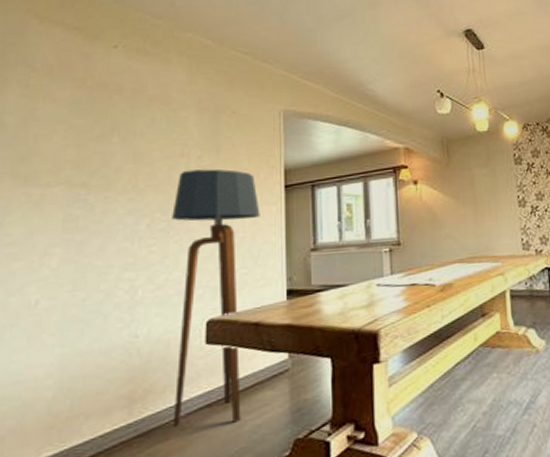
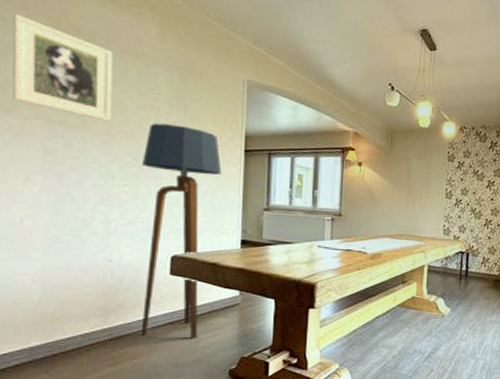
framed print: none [33,80,139,177] -> present [12,14,113,121]

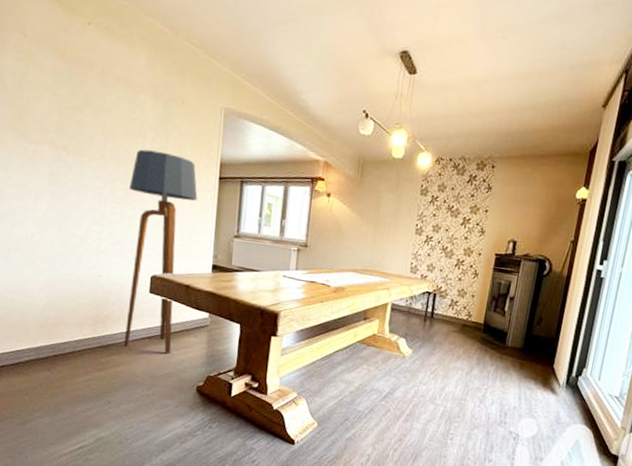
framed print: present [12,14,113,121] -> none [27,47,108,147]

